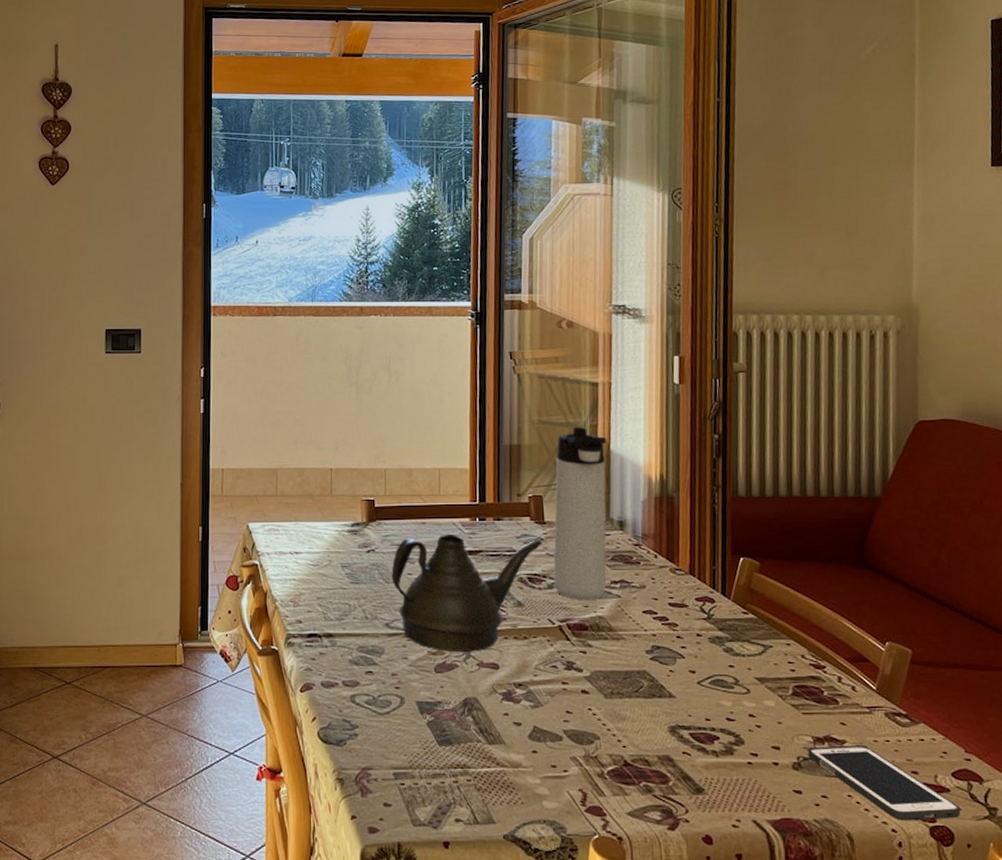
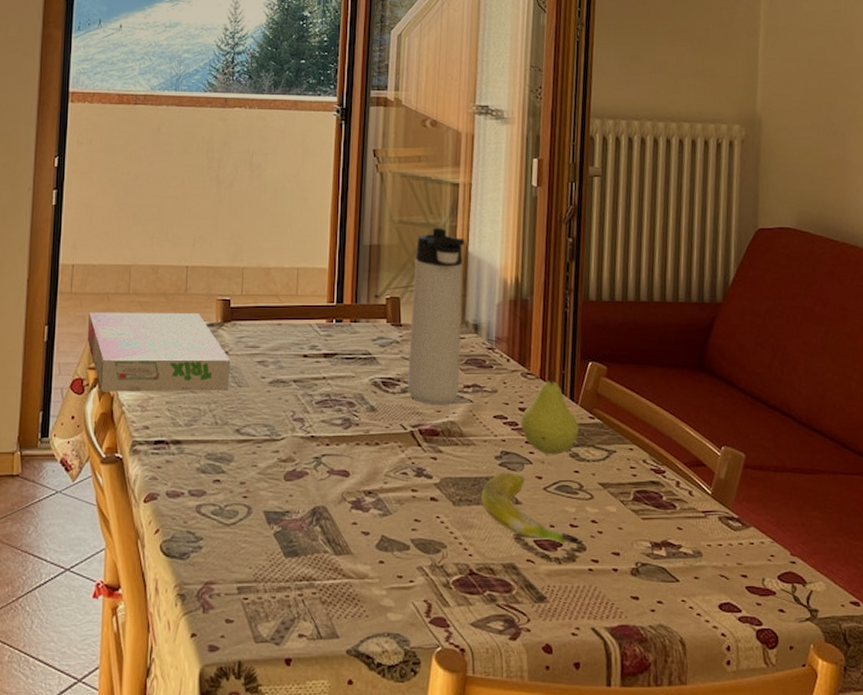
cereal box: none [239,513,378,588] -> present [87,313,231,392]
teapot: present [391,535,543,652] -> none [244,336,398,459]
banana: none [633,666,735,738] -> present [481,472,578,545]
fruit: none [671,565,732,650] -> present [521,369,579,455]
cell phone: present [808,745,960,821] -> none [646,550,784,625]

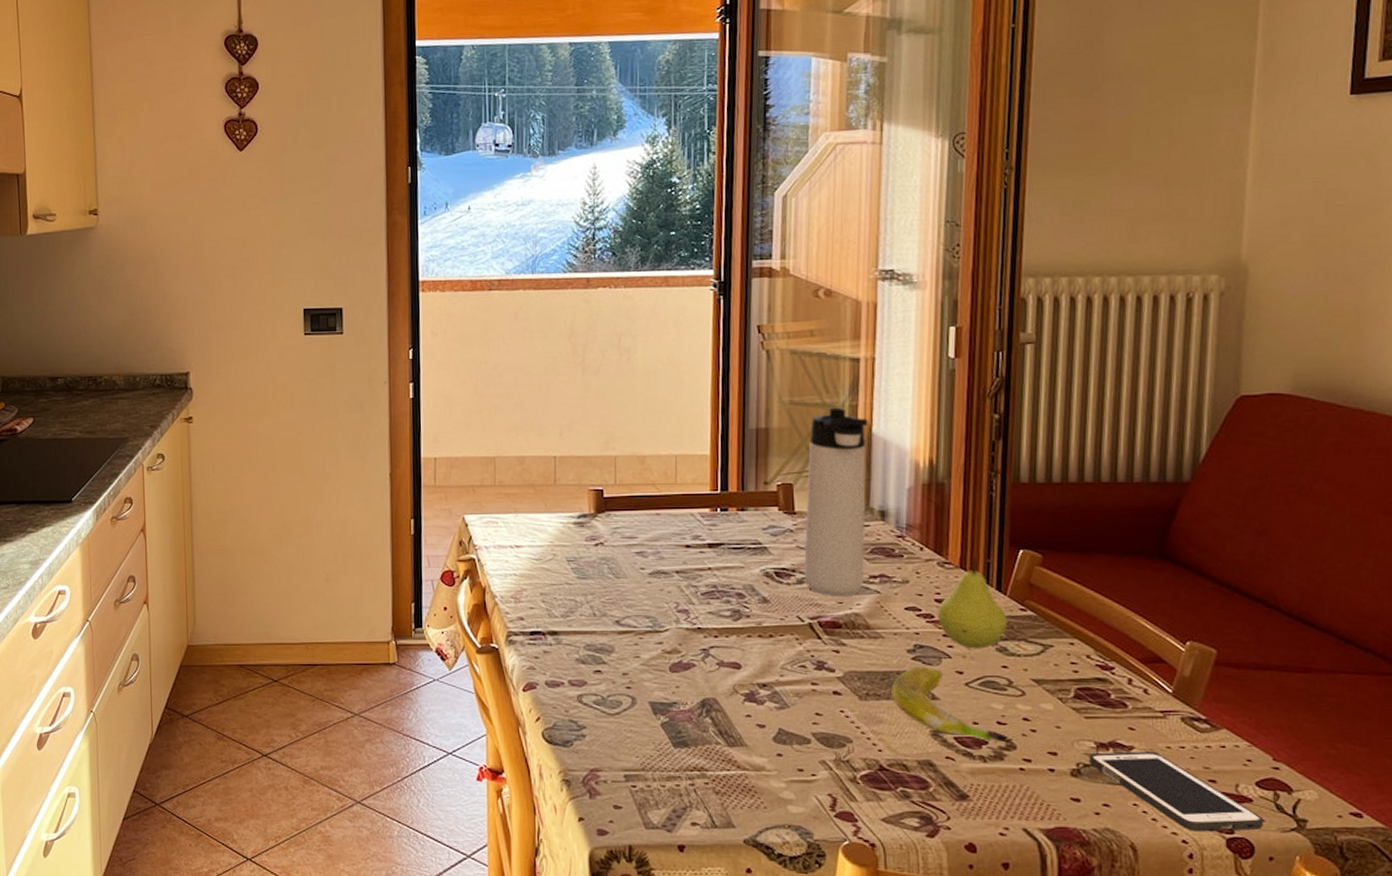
cereal box: present [87,313,231,392] -> none [454,504,607,584]
cell phone: none [646,550,784,625] -> present [1089,751,1263,832]

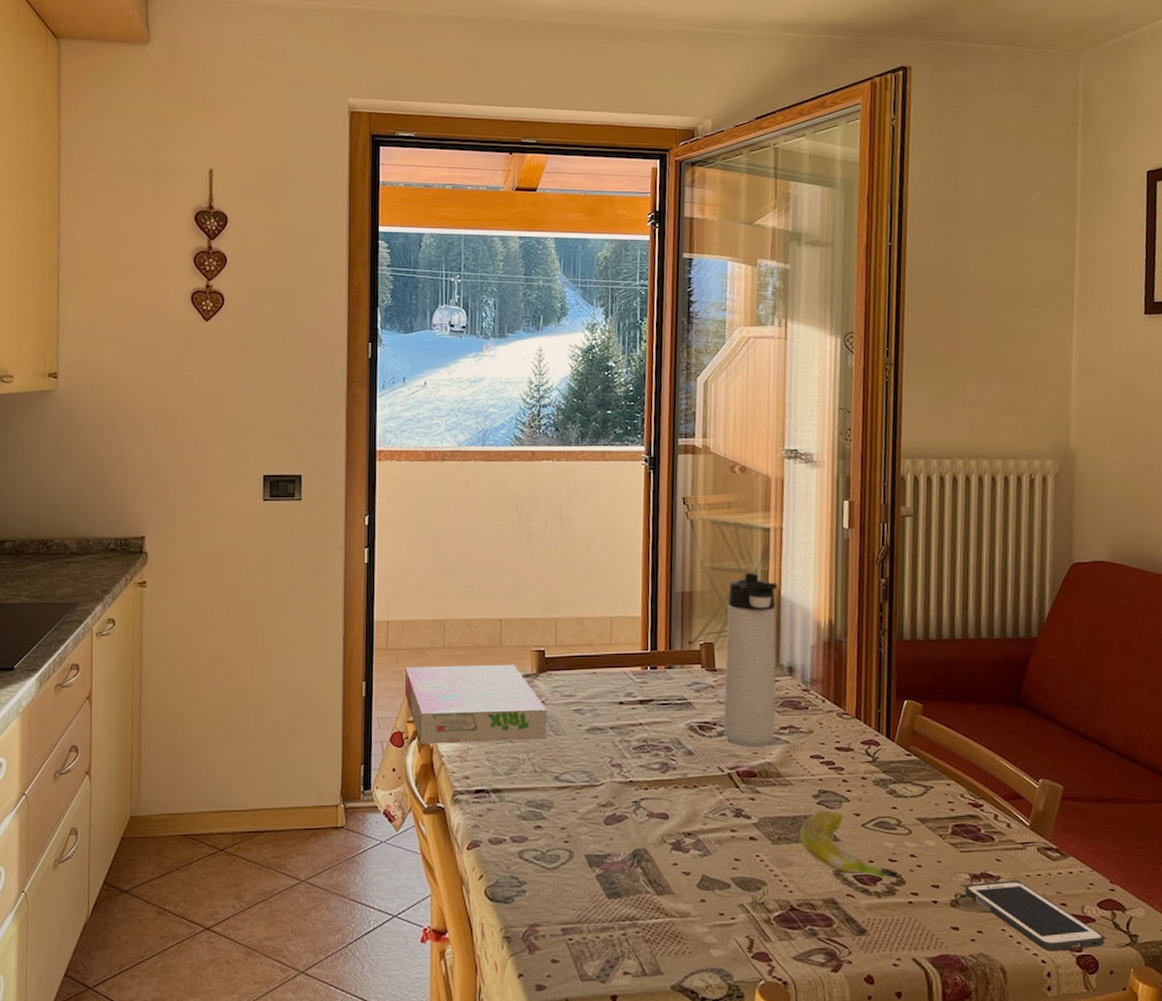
cereal box: none [454,504,607,584] -> present [404,665,547,744]
fruit: present [938,558,1007,649] -> none [838,709,896,792]

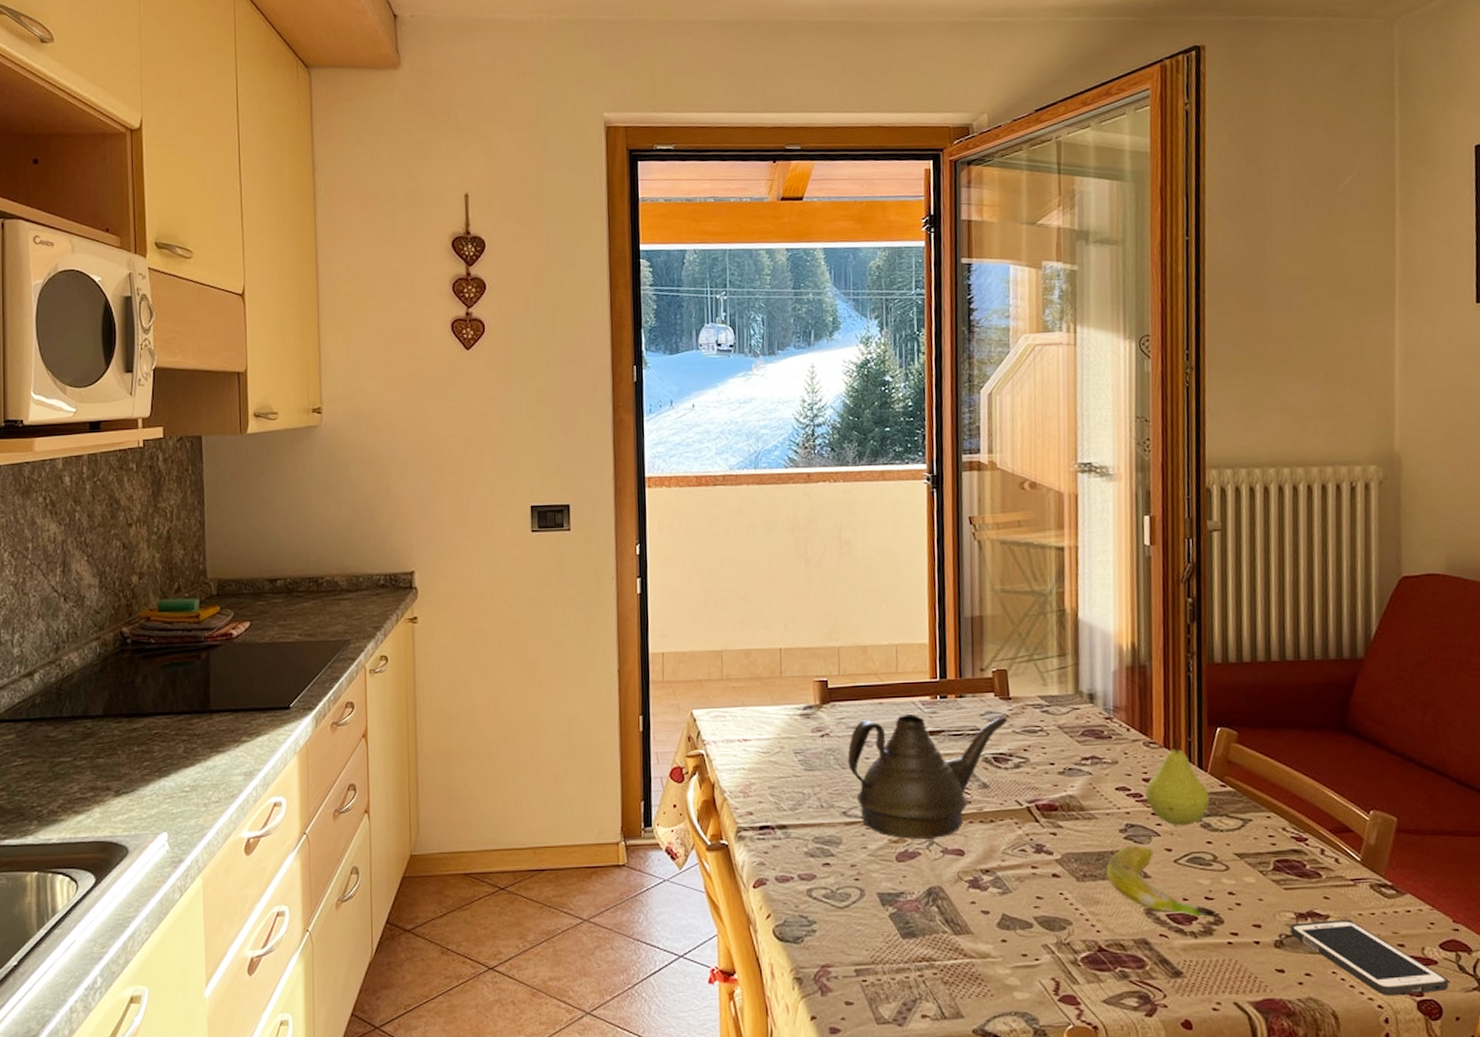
cereal box: present [404,665,547,744] -> none [682,696,833,780]
teapot: none [561,684,713,803] -> present [847,714,1008,839]
thermos bottle: present [723,573,778,748] -> none [1020,595,1077,780]
fruit: none [838,709,896,792] -> present [1145,737,1210,826]

